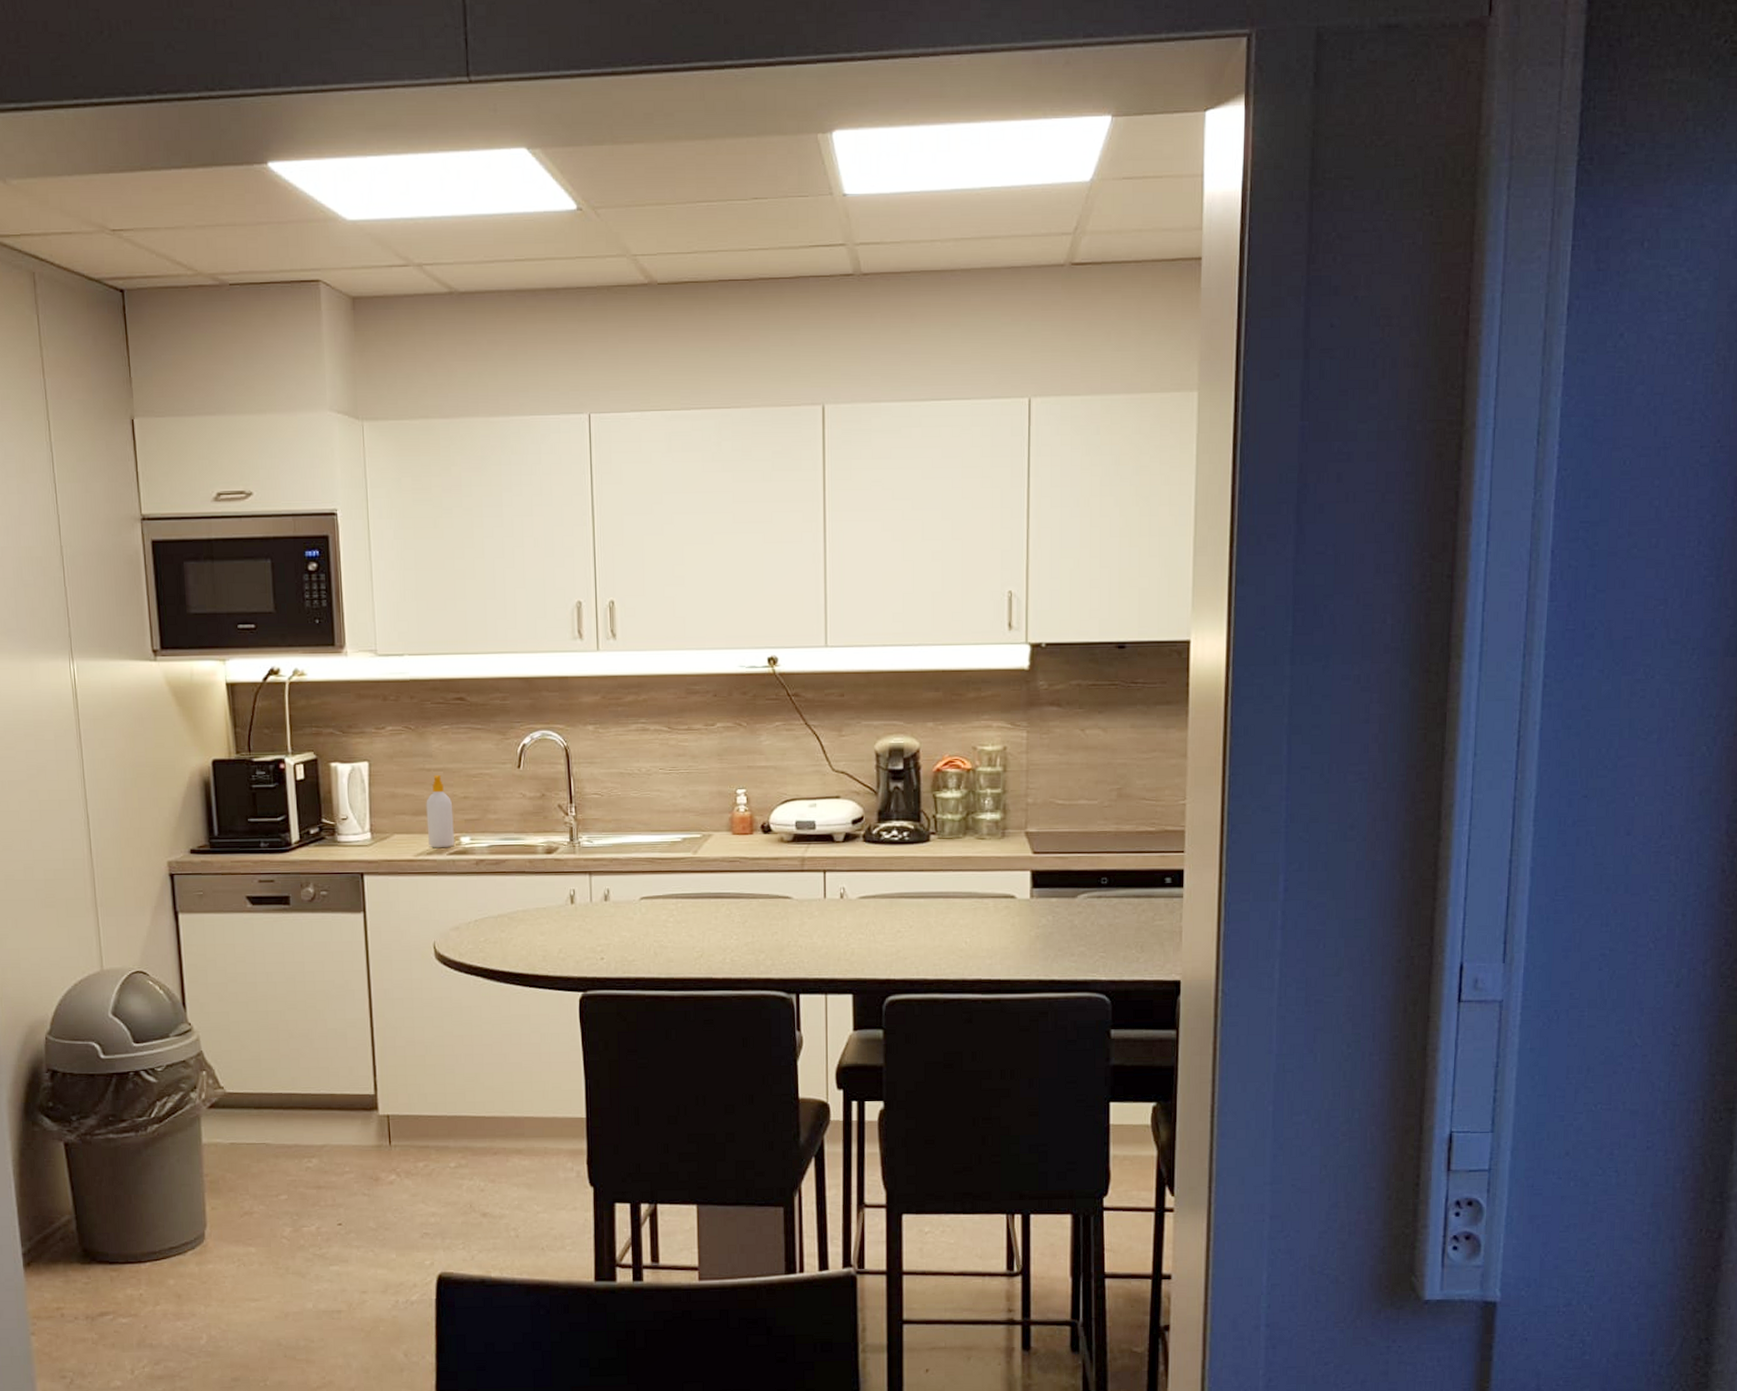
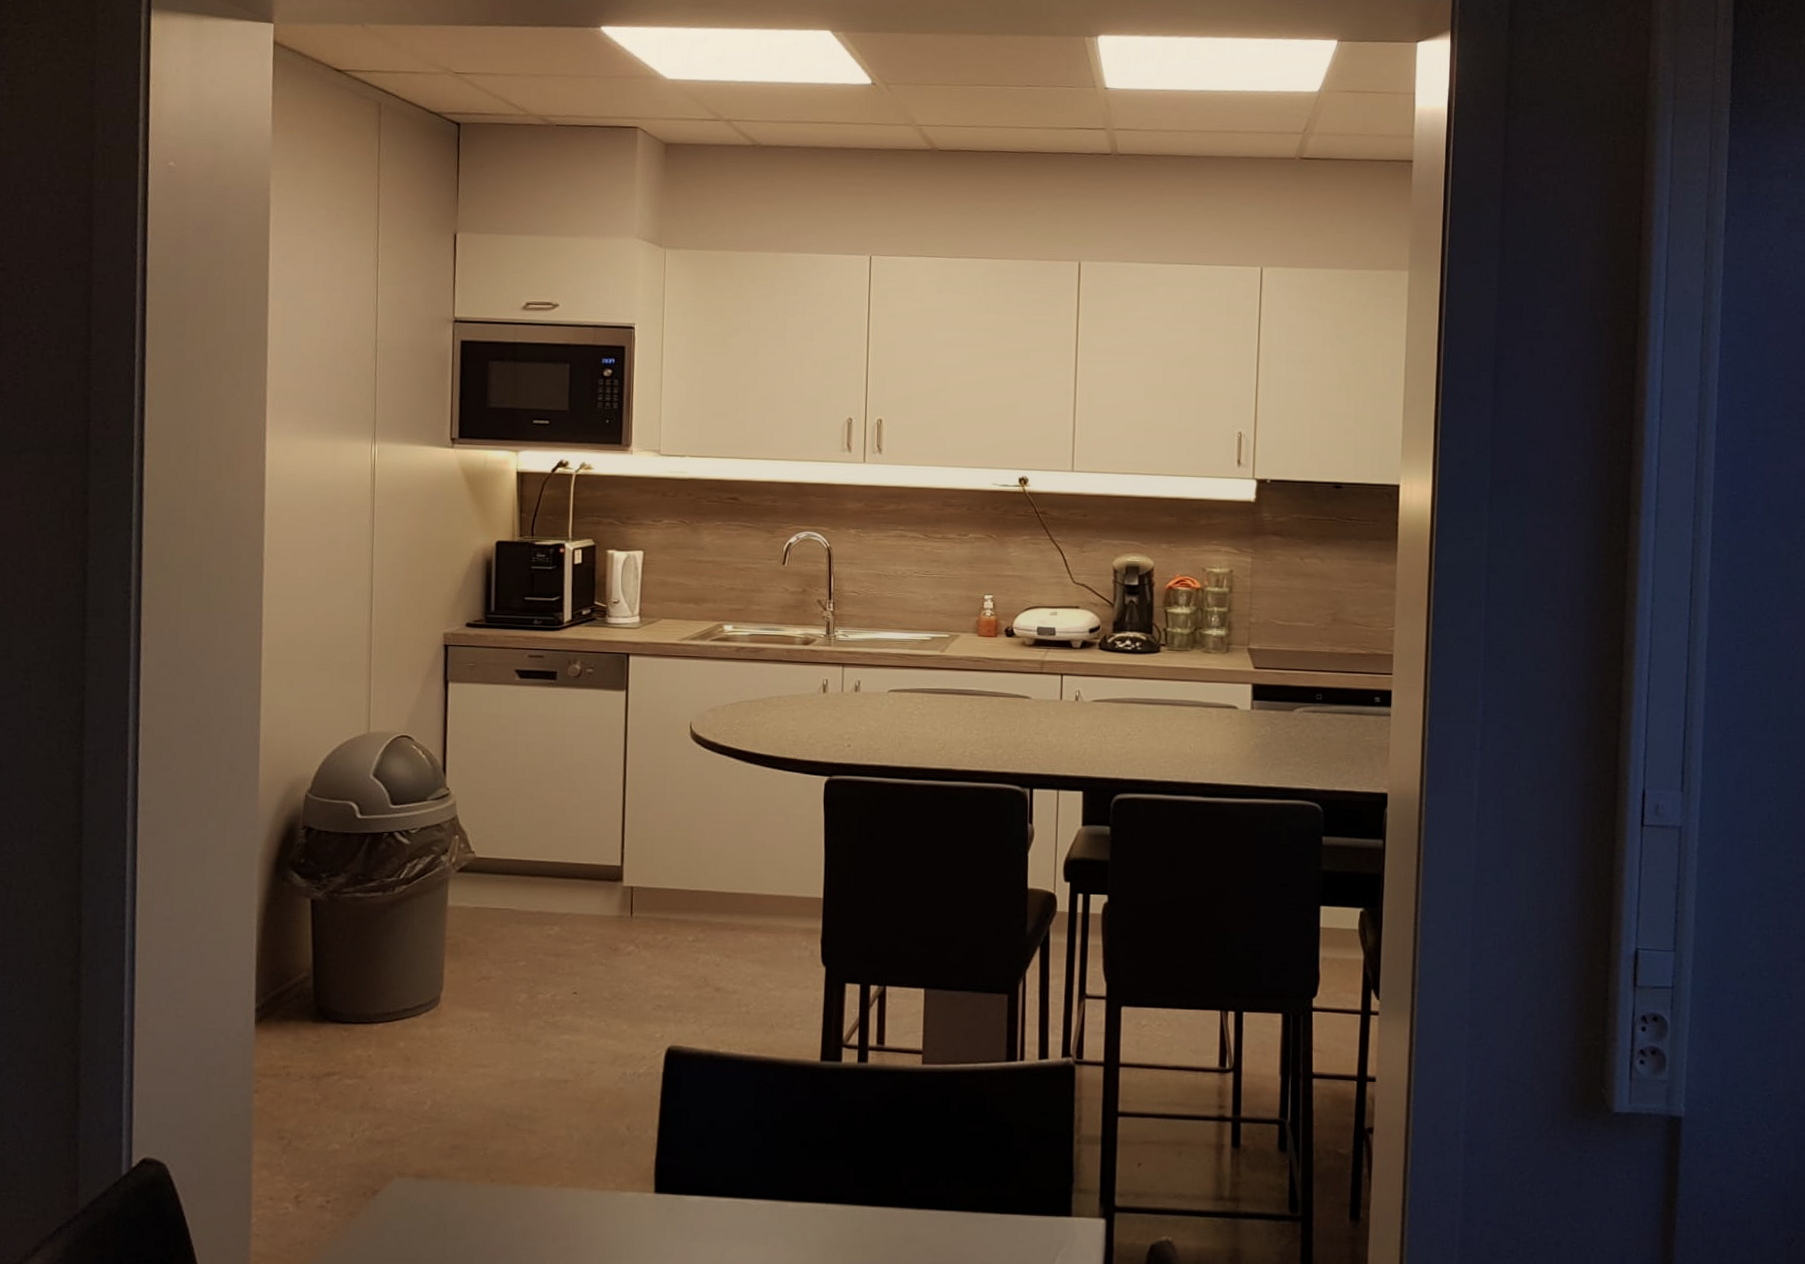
soap bottle: present [426,774,455,848] -> none [693,566,719,635]

